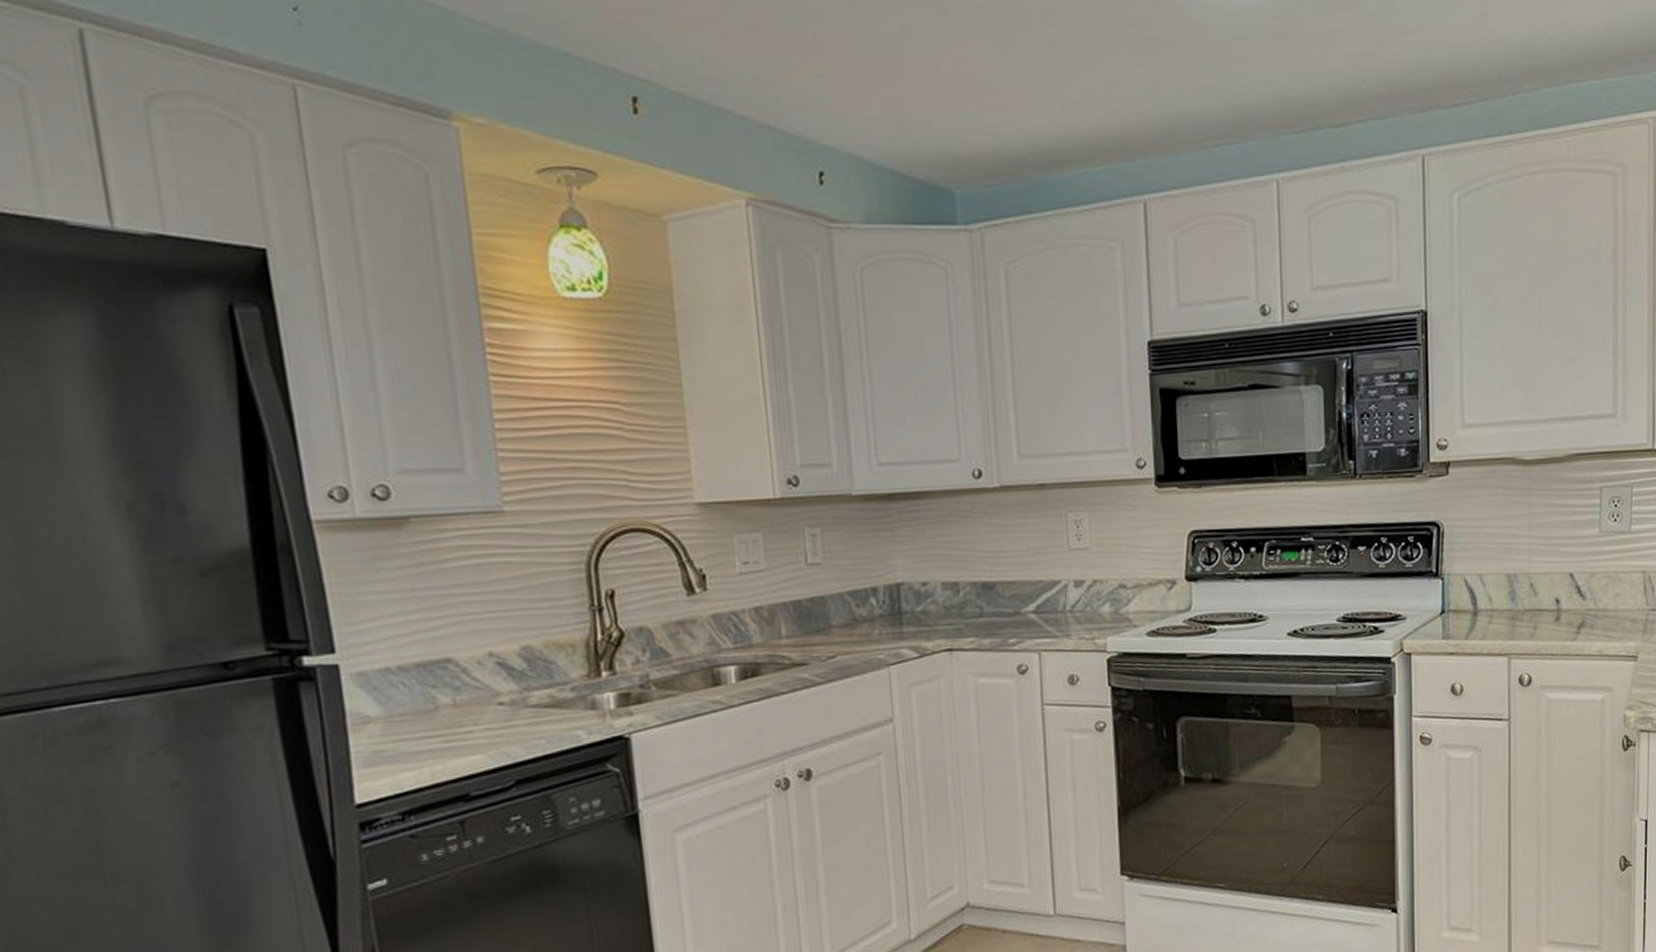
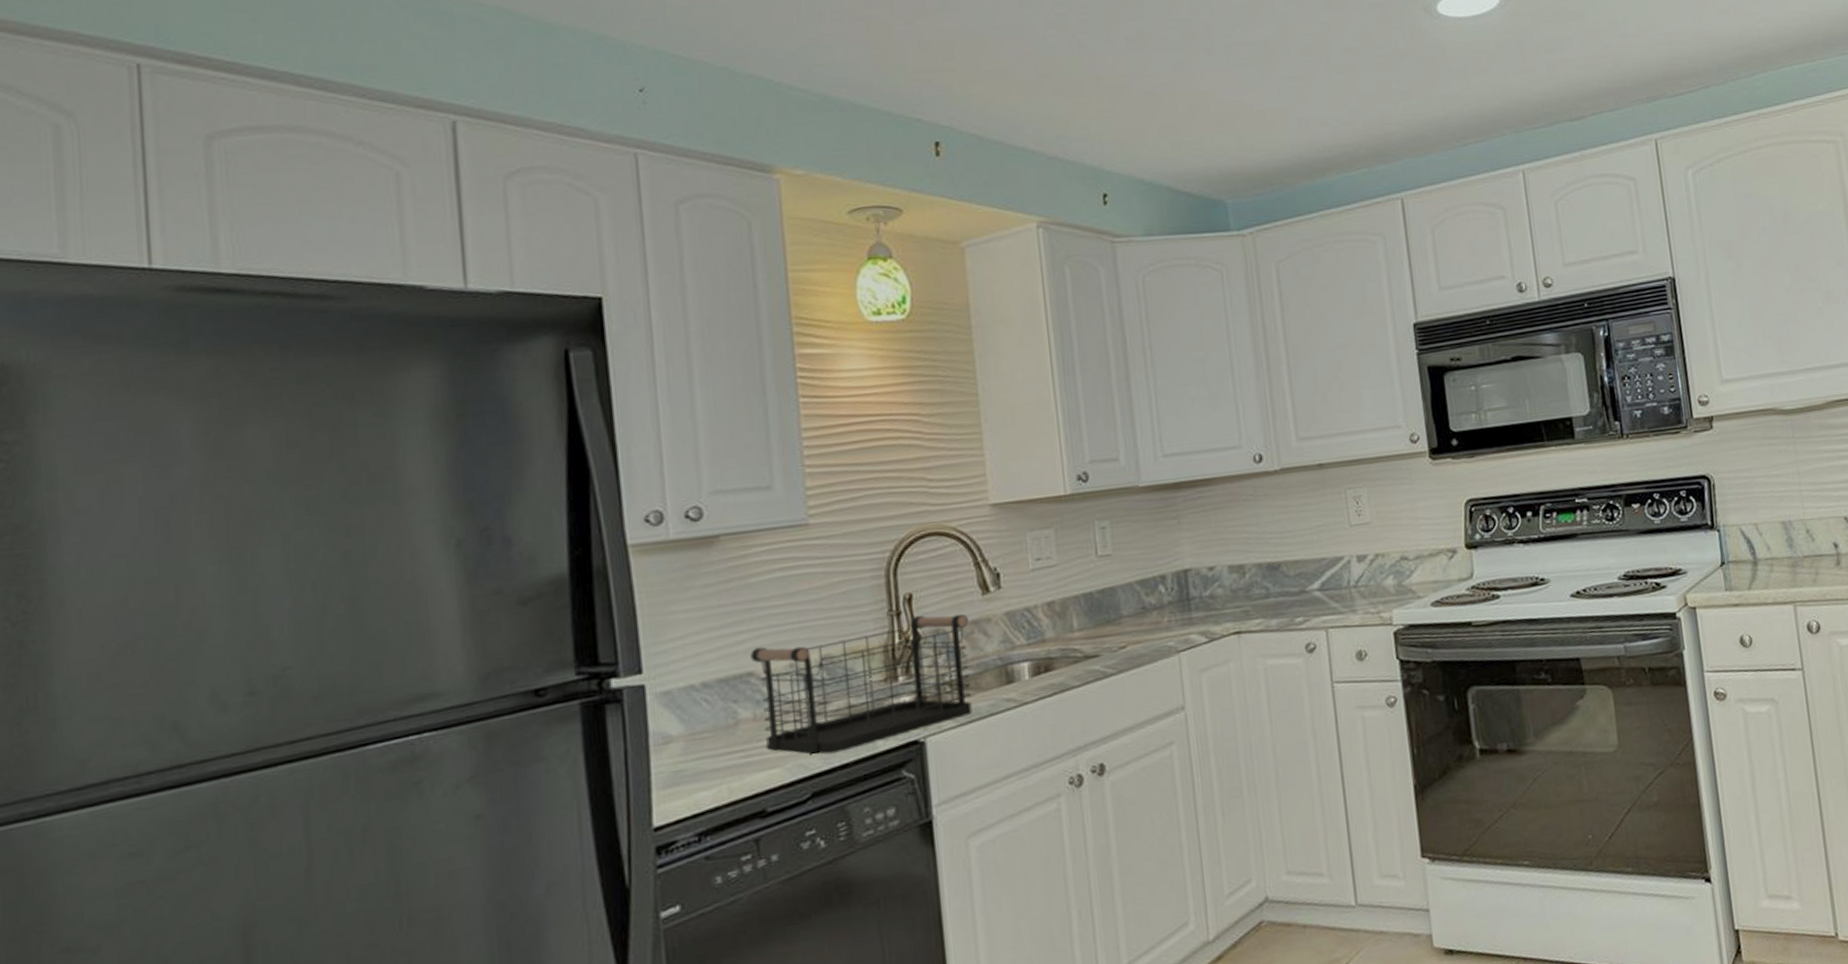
dish rack: none [447,612,678,744] -> present [750,614,973,755]

